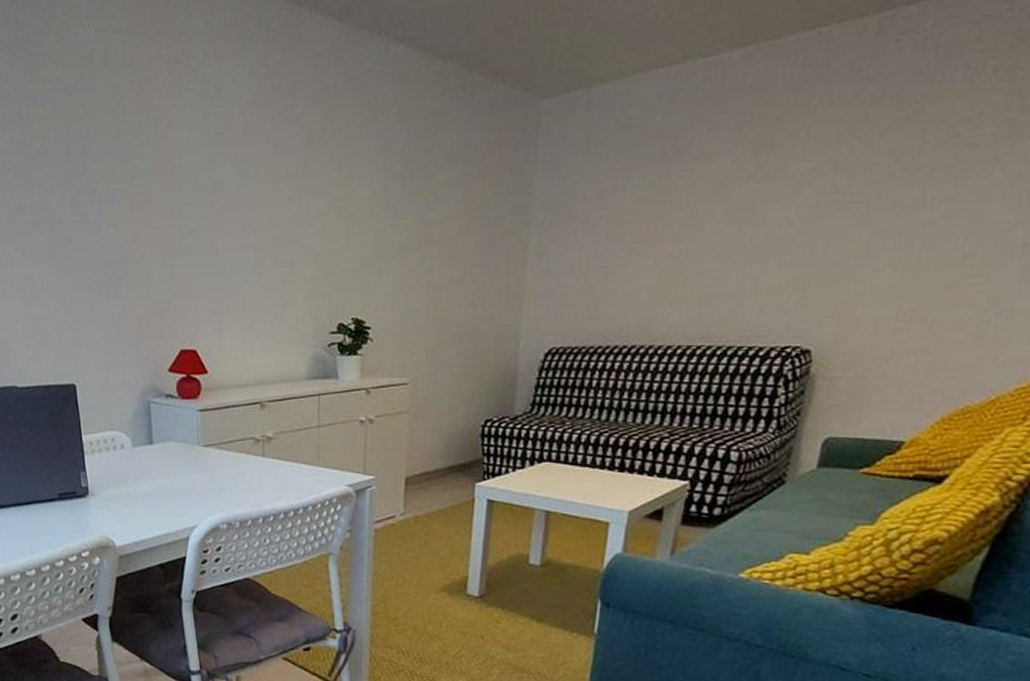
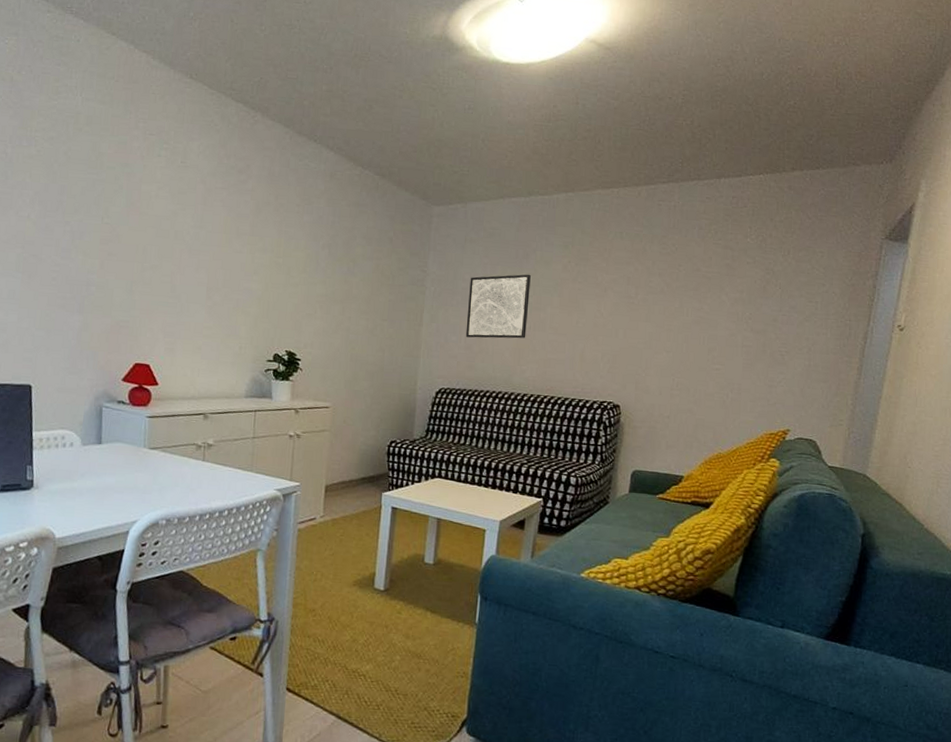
wall art: none [586,177,683,277] -> present [465,274,531,339]

